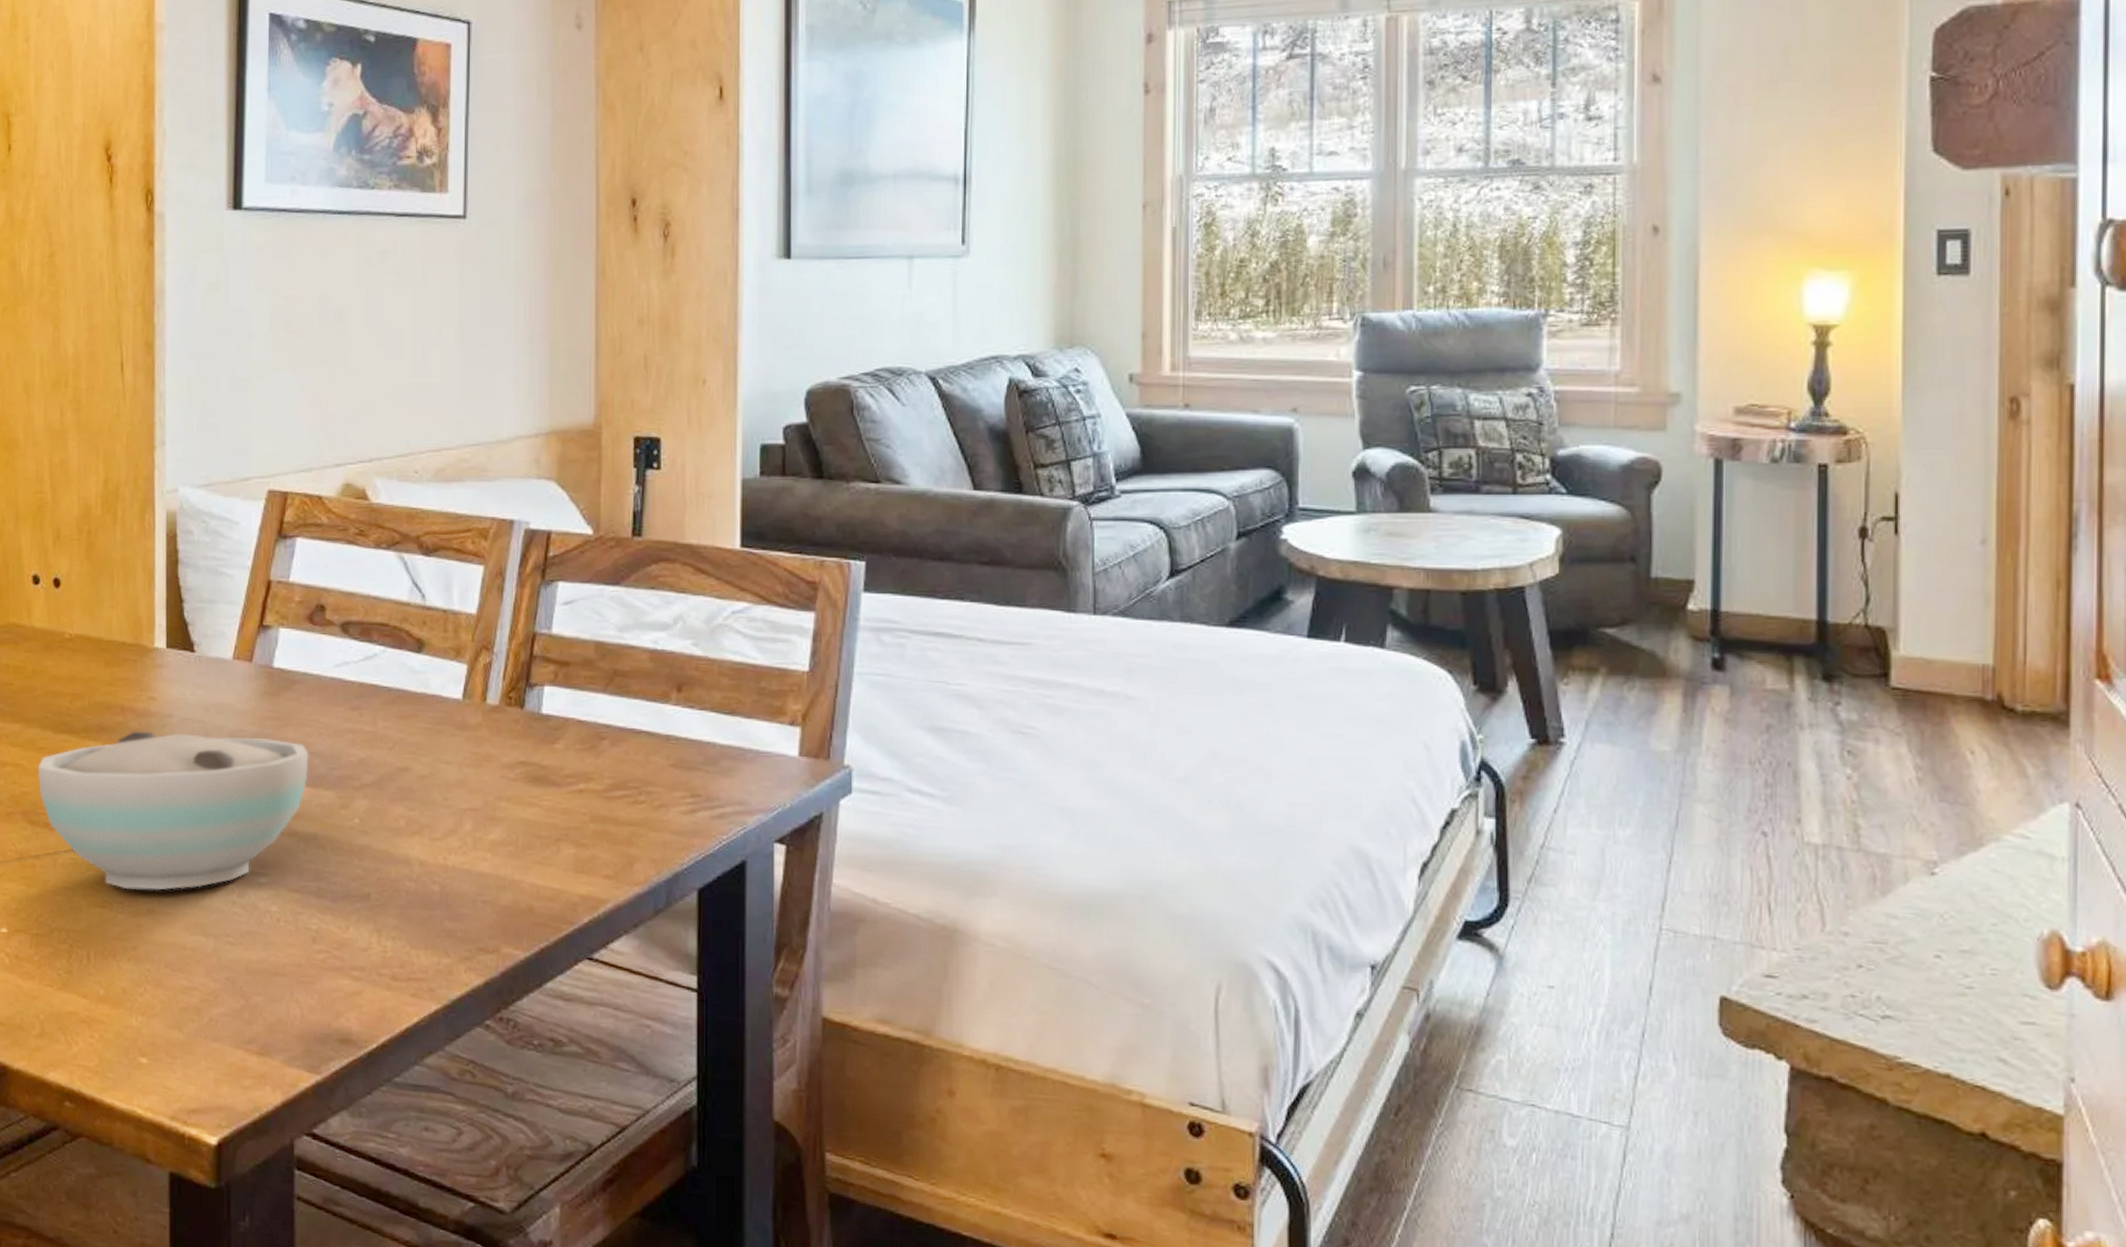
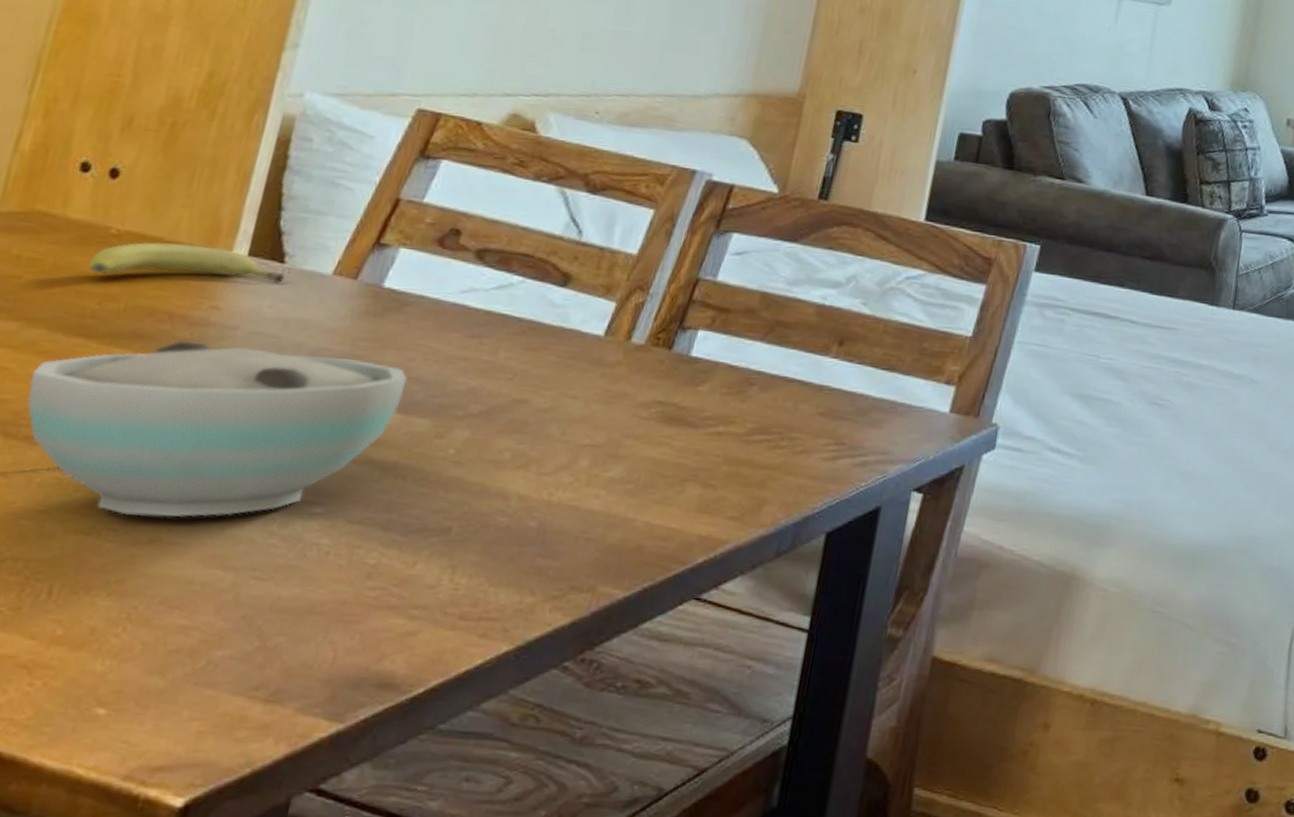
fruit: none [55,642,198,675] -> present [87,242,285,284]

